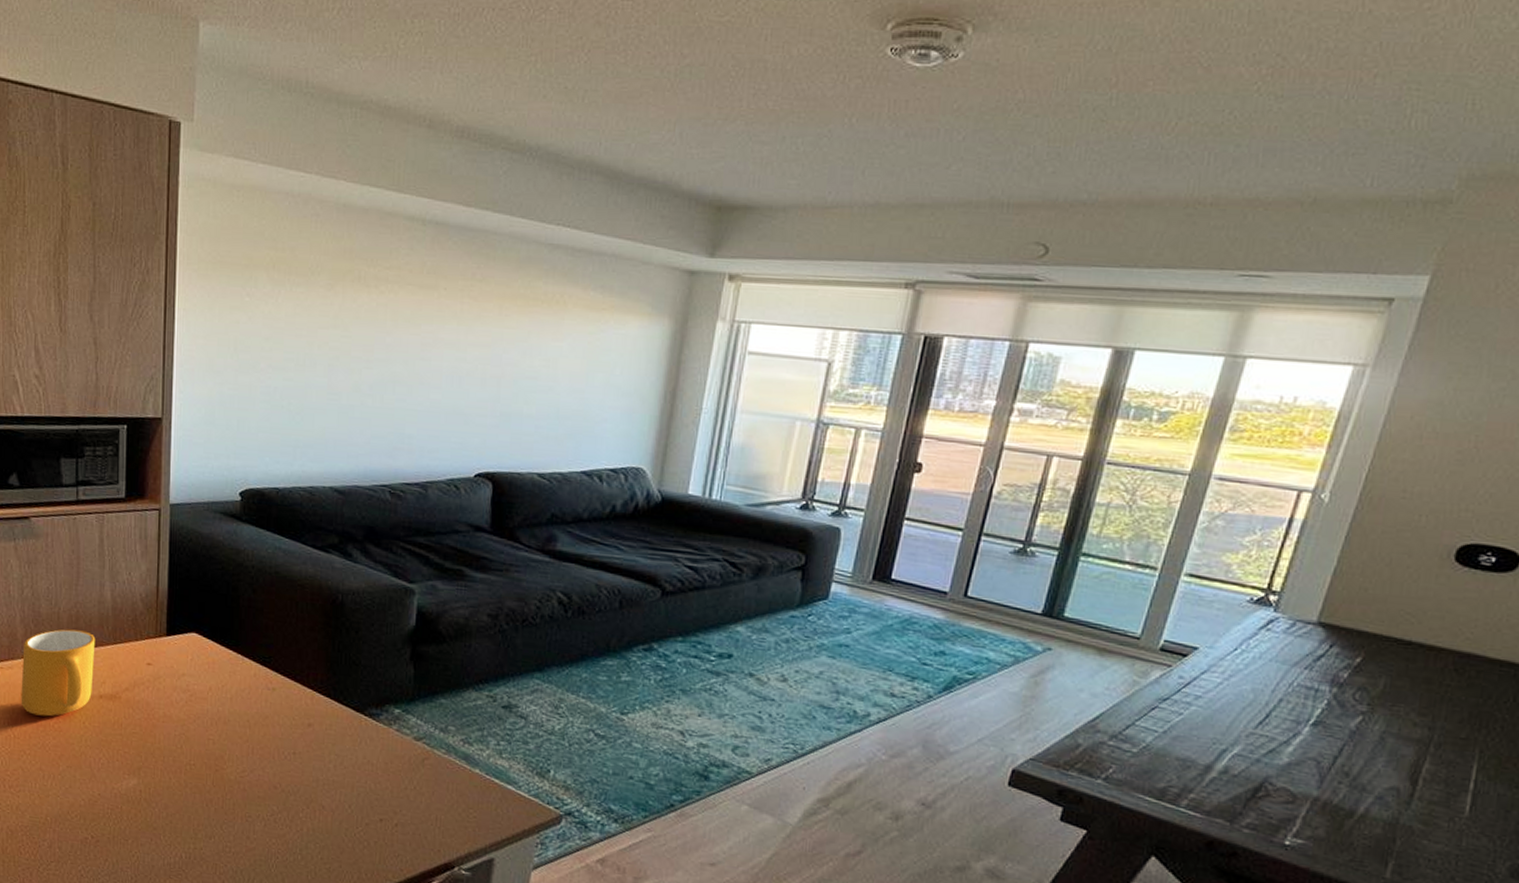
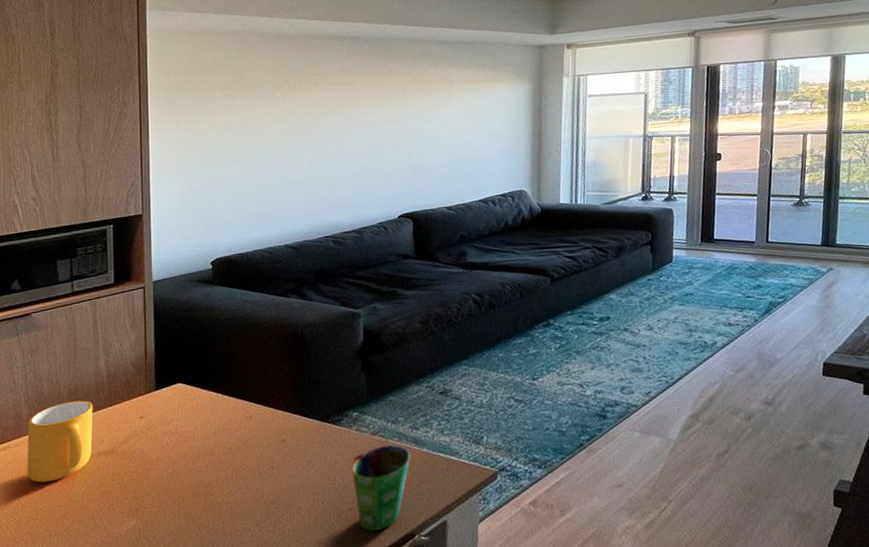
cup: none [387,755,458,852] -> present [352,445,410,531]

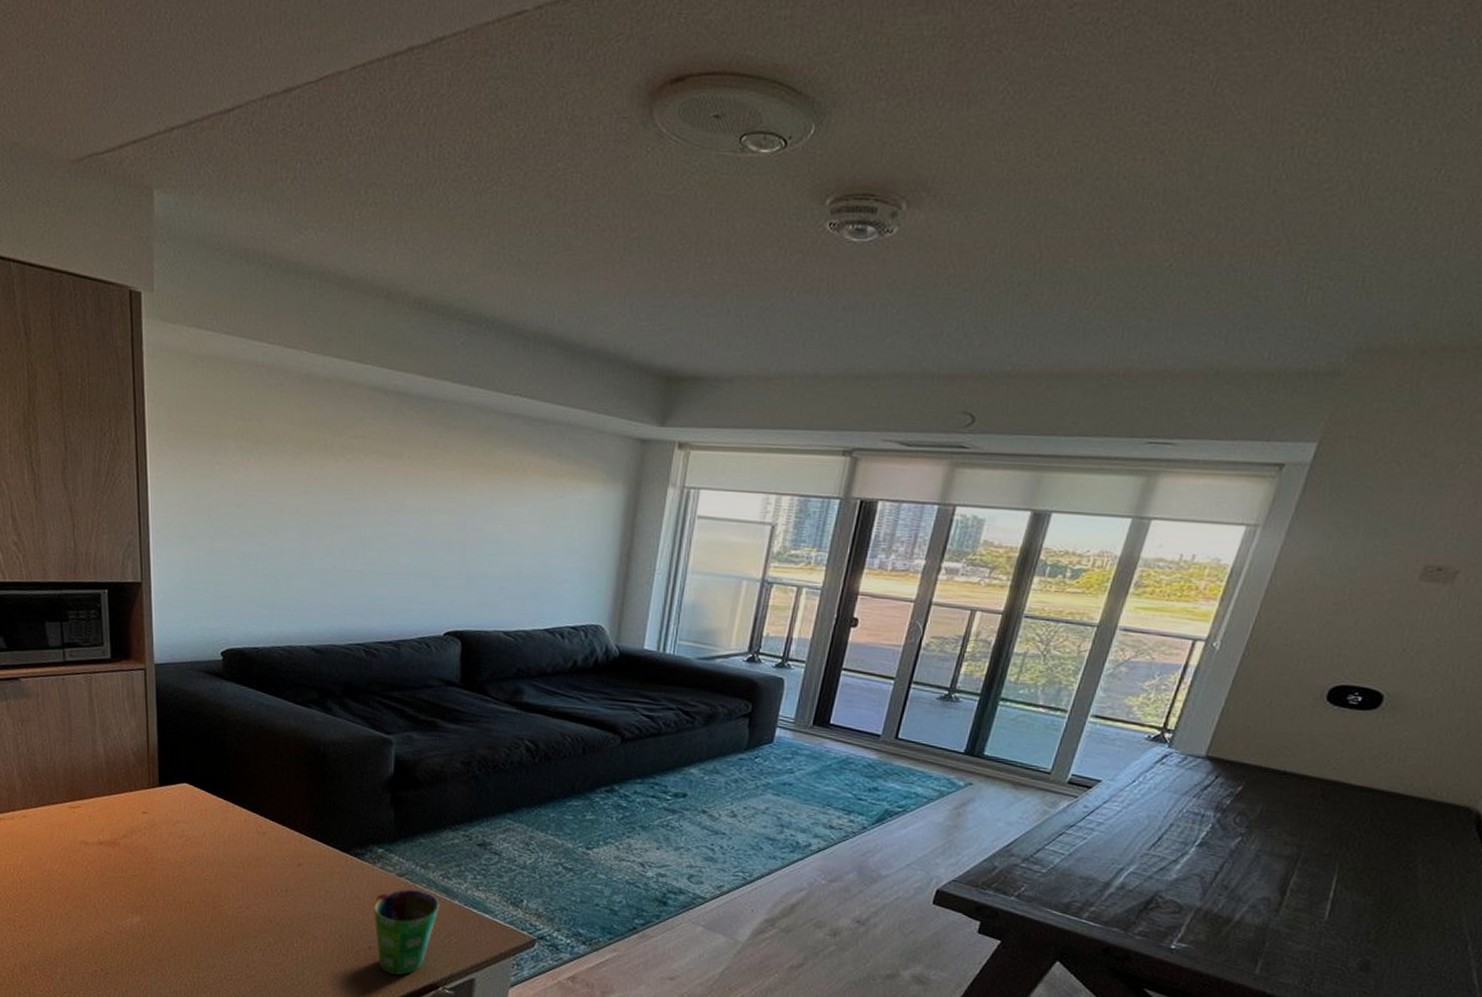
mug: present [27,400,93,483] -> none [22,782,92,862]

